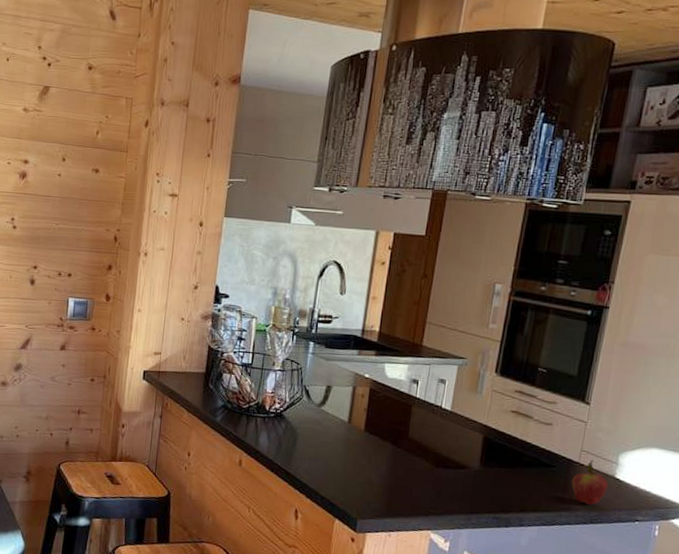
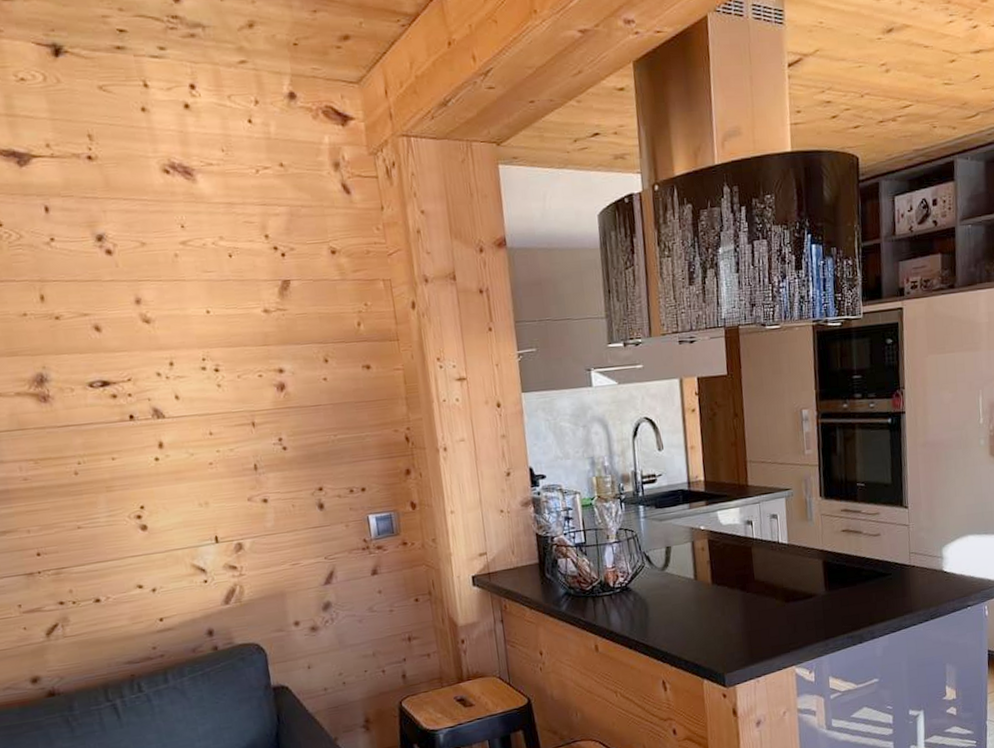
fruit: present [572,459,608,506] -> none [908,559,939,603]

